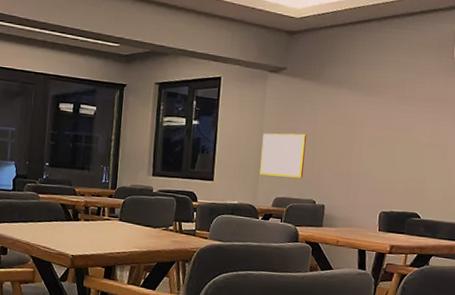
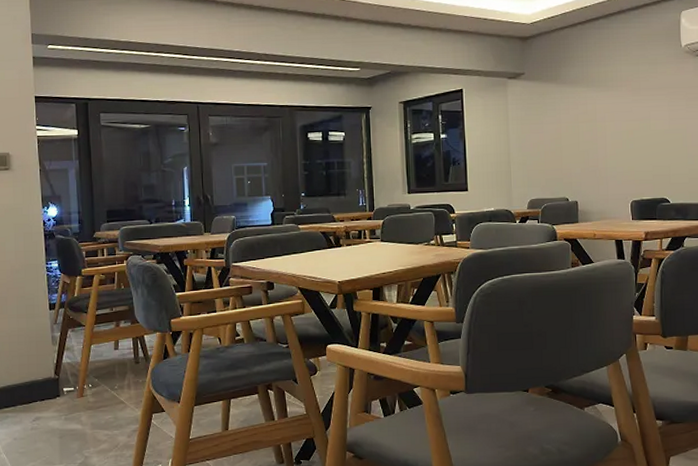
writing board: present [259,133,306,178] -> none [510,134,553,179]

